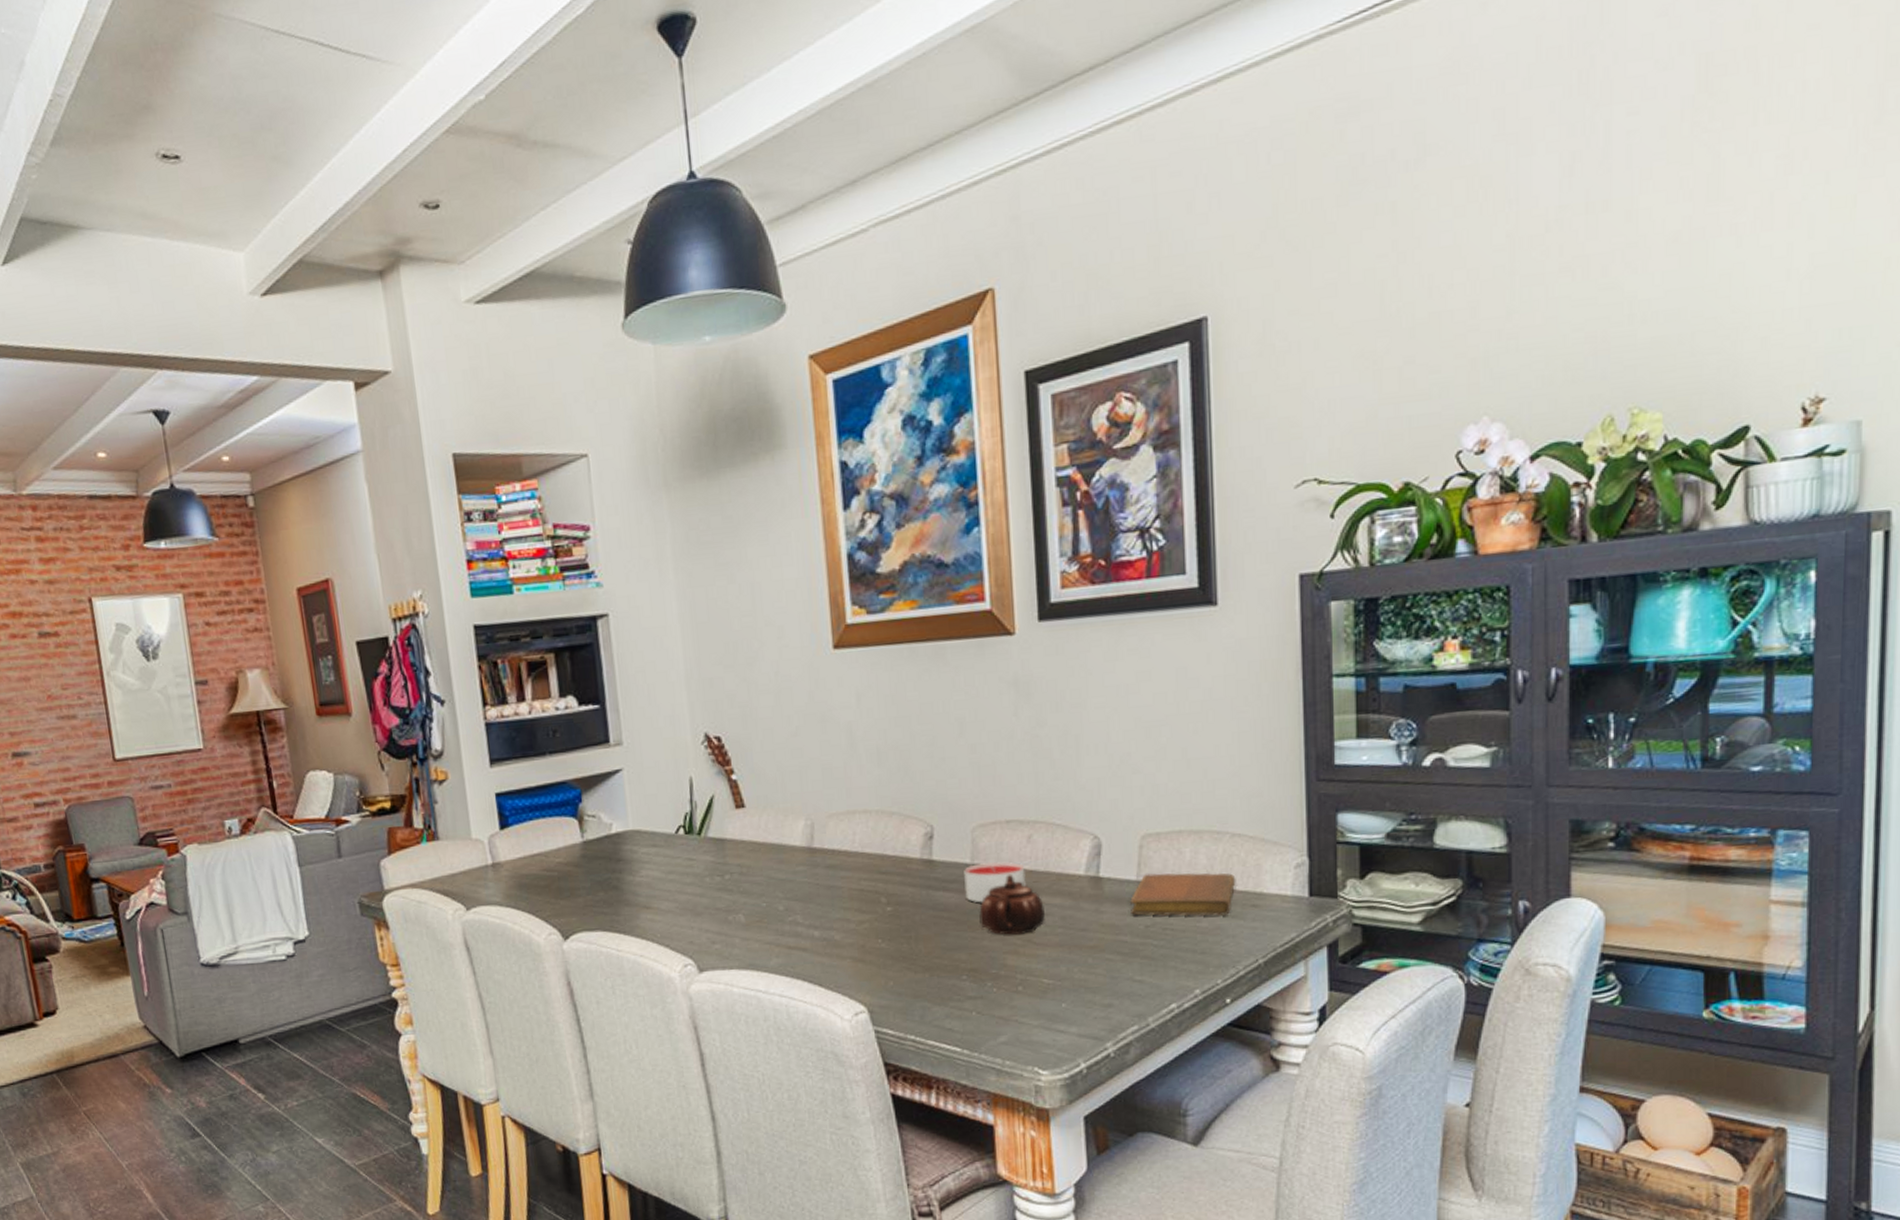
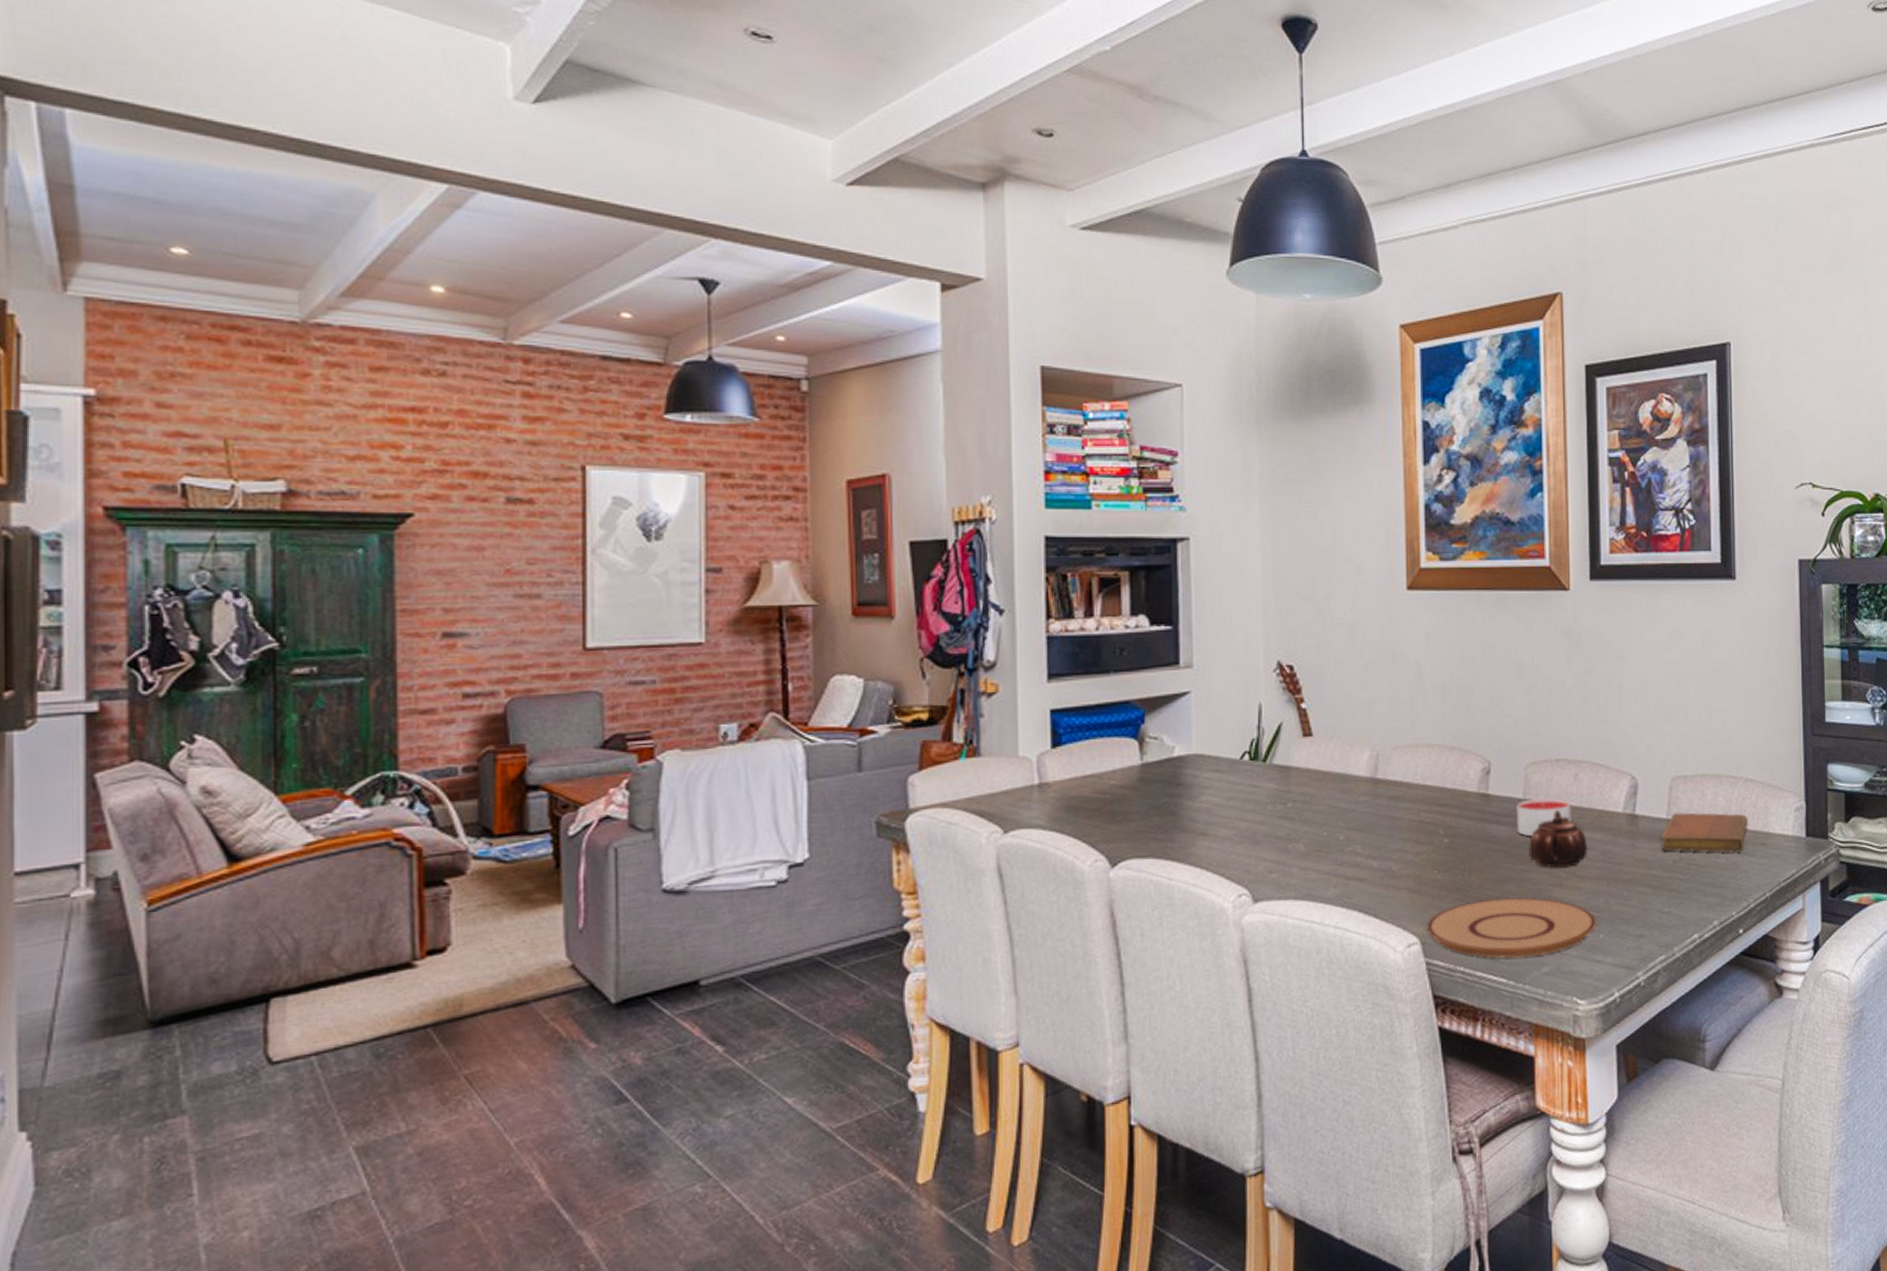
plate: none [873,965,1059,1027] -> present [1426,897,1597,958]

